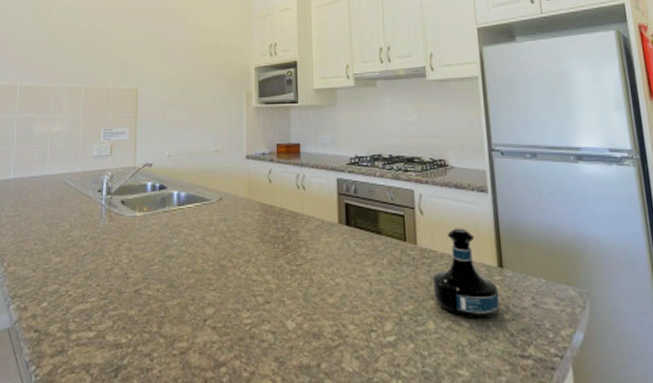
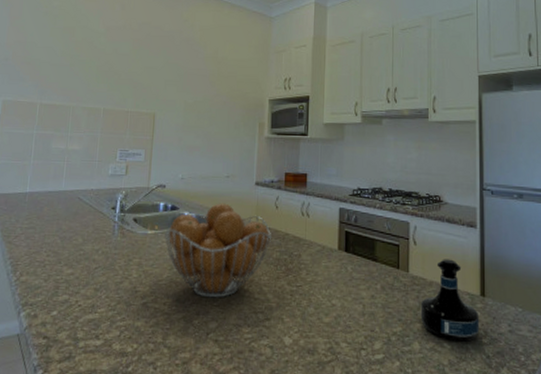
fruit basket: none [153,179,267,282] -> present [164,203,272,298]

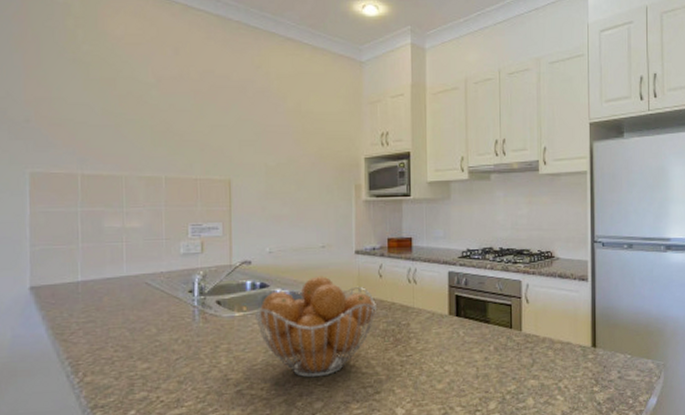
tequila bottle: present [420,259,480,343] -> none [534,314,591,394]

